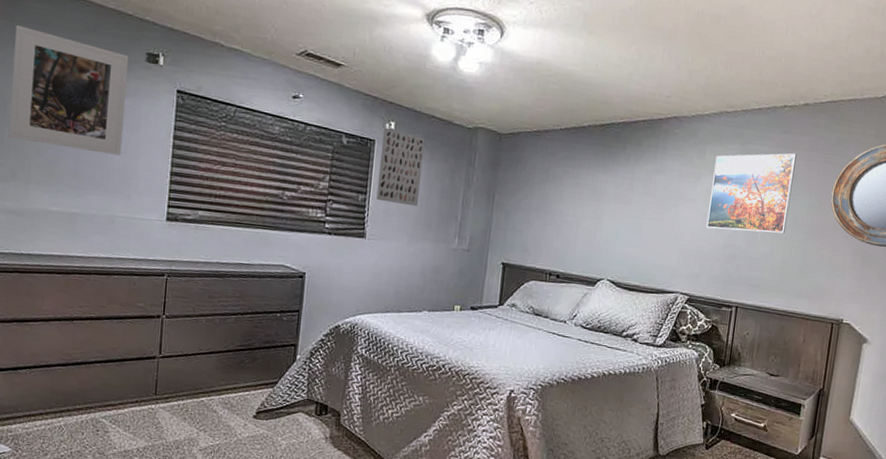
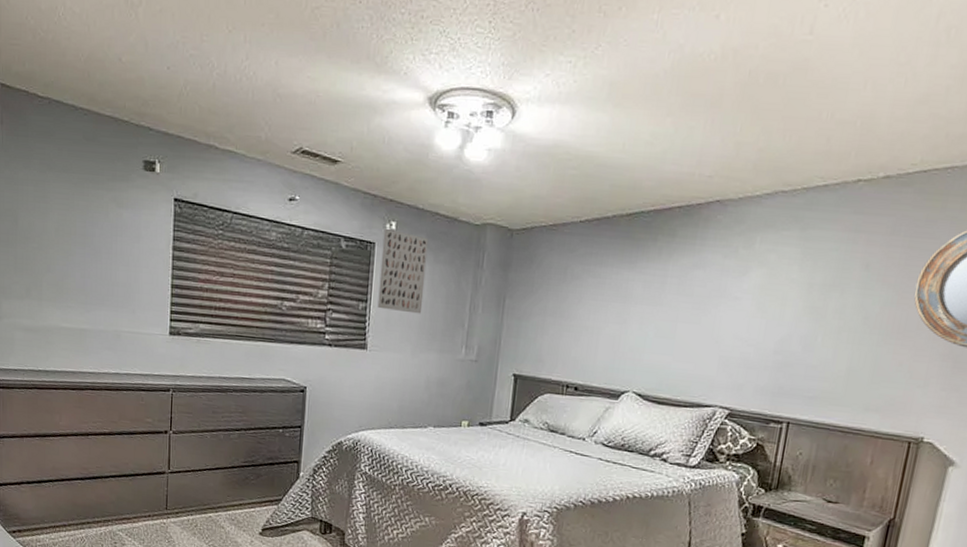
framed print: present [9,25,129,155] -> none [21,140,127,269]
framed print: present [706,153,797,234] -> none [752,237,871,336]

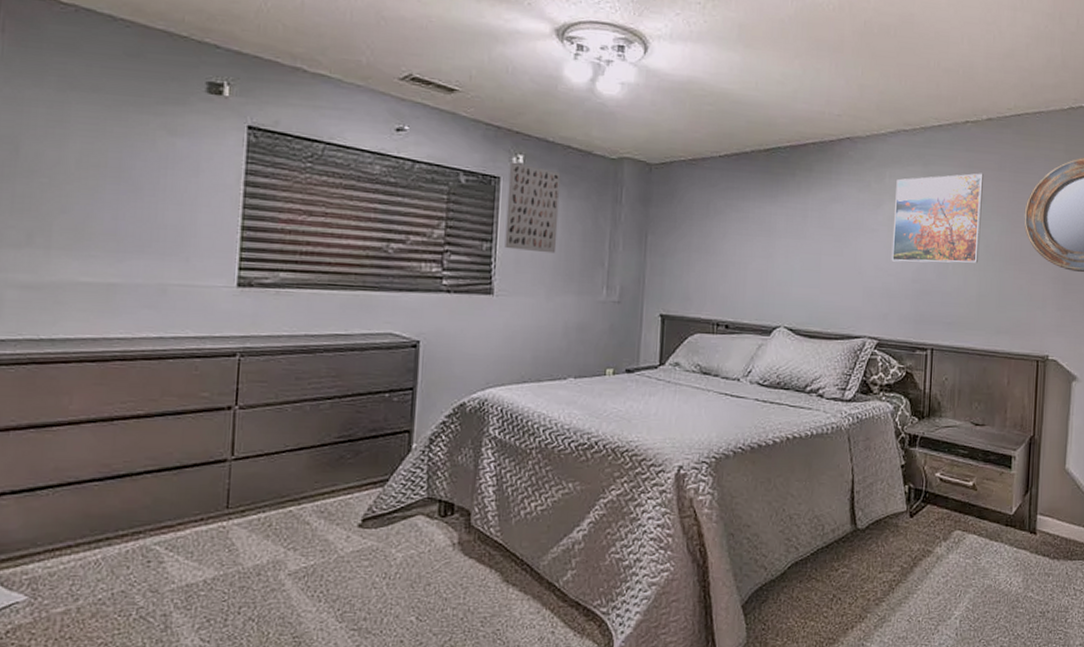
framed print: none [752,237,871,336] -> present [891,173,983,263]

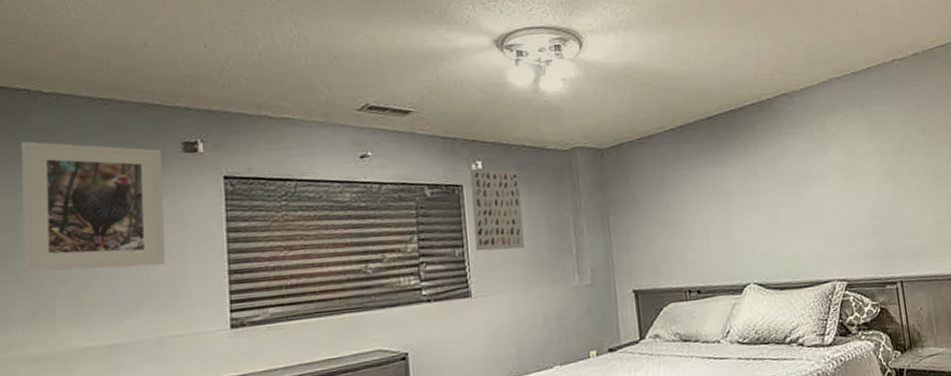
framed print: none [22,52,184,209] -> present [21,141,166,273]
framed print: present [891,173,983,263] -> none [837,105,931,203]

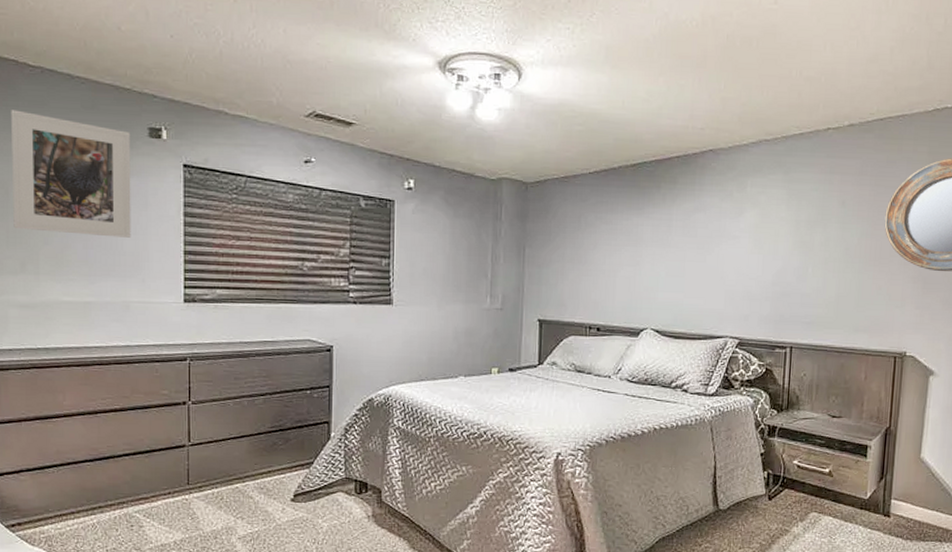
wall art: present [470,168,525,252] -> none [401,186,447,267]

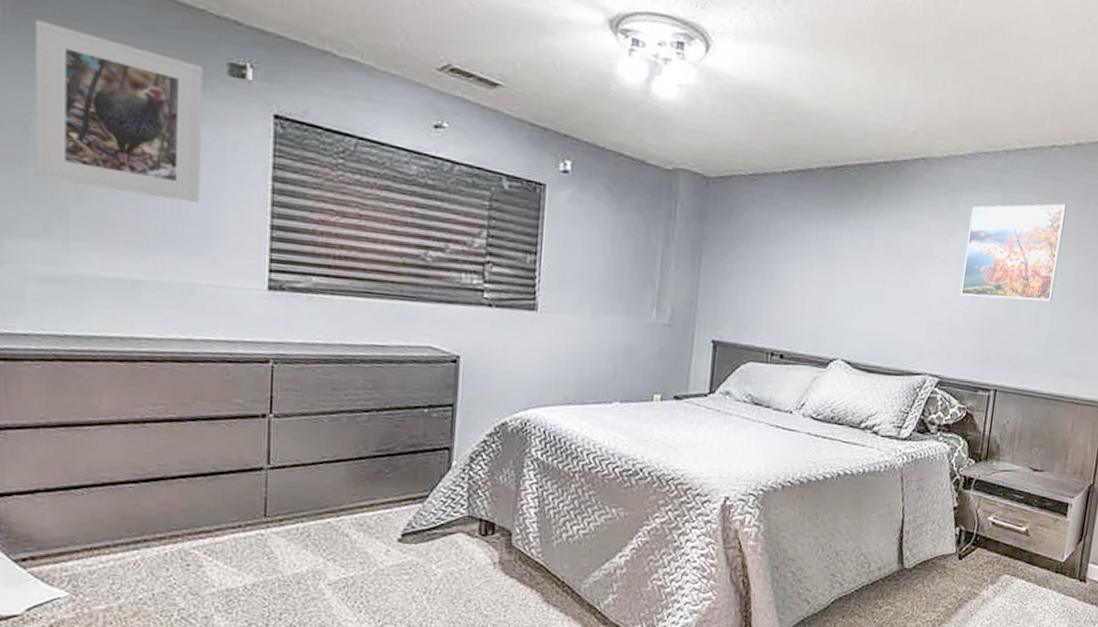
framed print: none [752,178,844,267] -> present [959,203,1067,302]

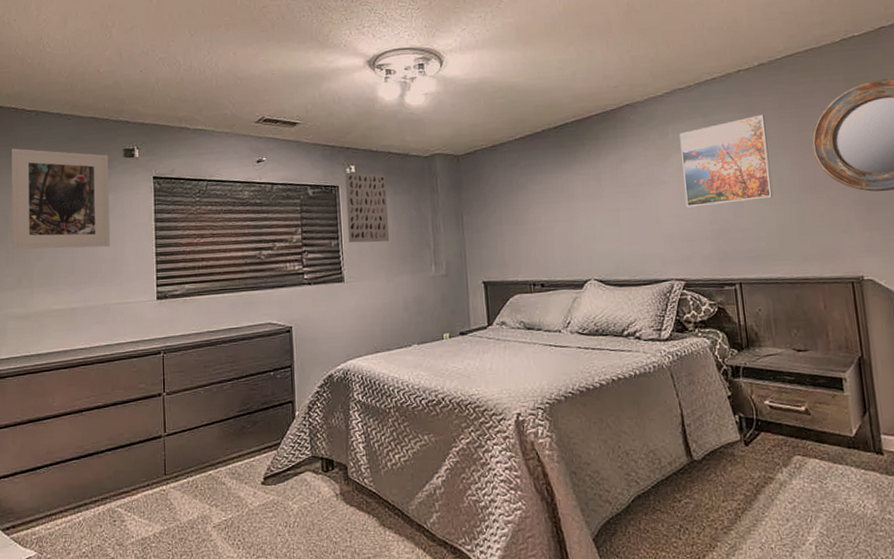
wall art: none [550,167,611,270] -> present [345,172,390,243]

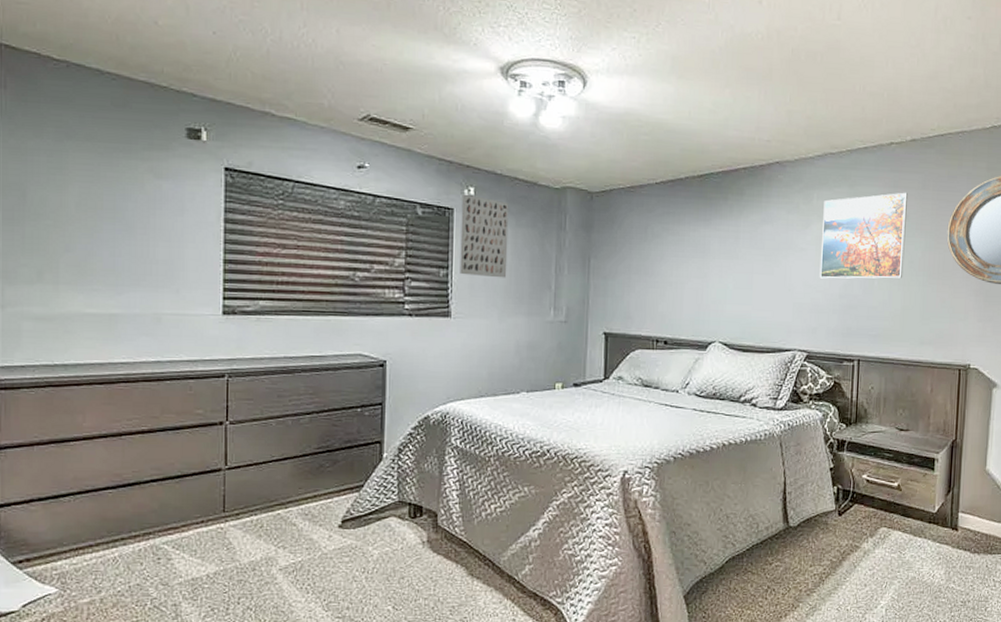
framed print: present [12,148,111,250] -> none [30,106,166,245]

